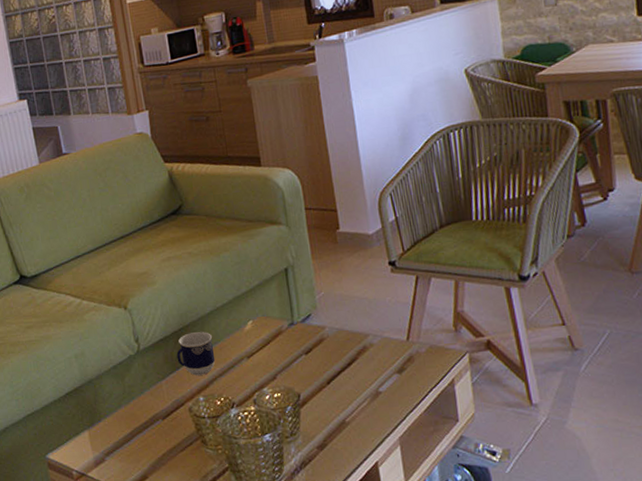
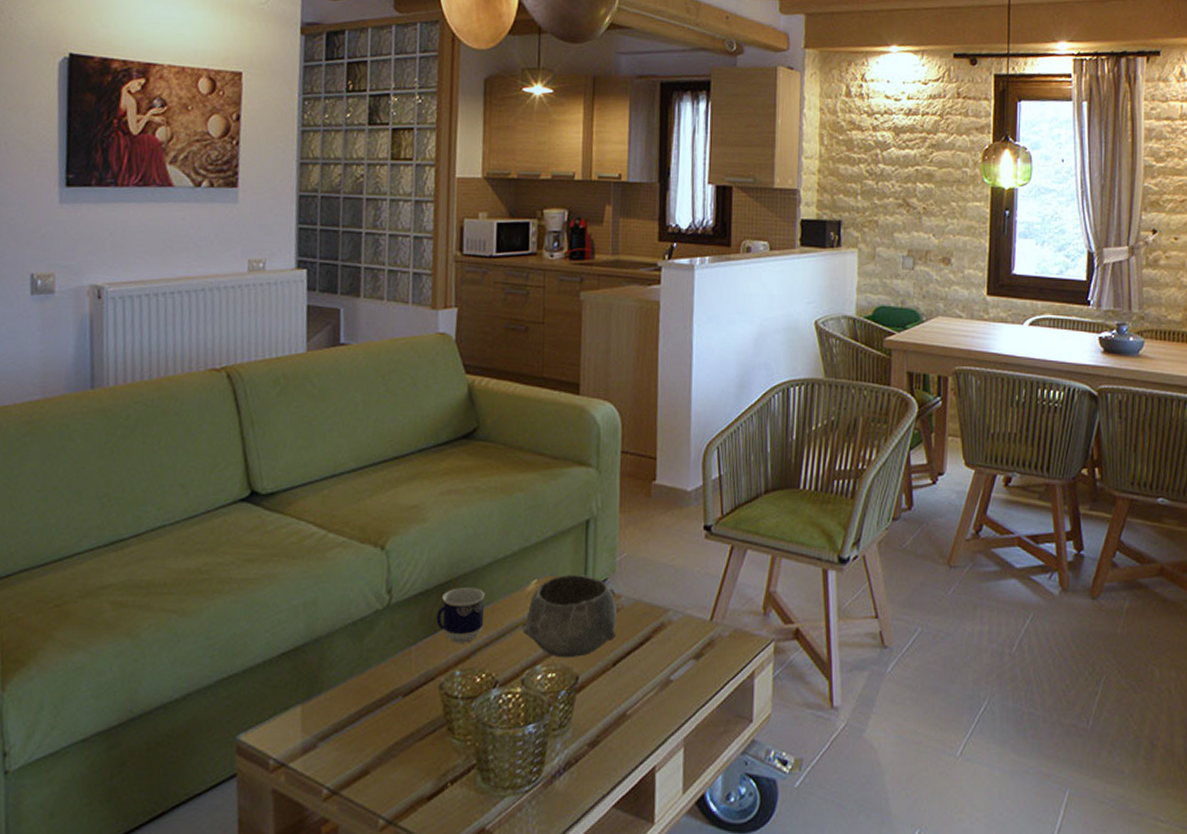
bowl: none [247,313,327,381] -> present [522,575,618,659]

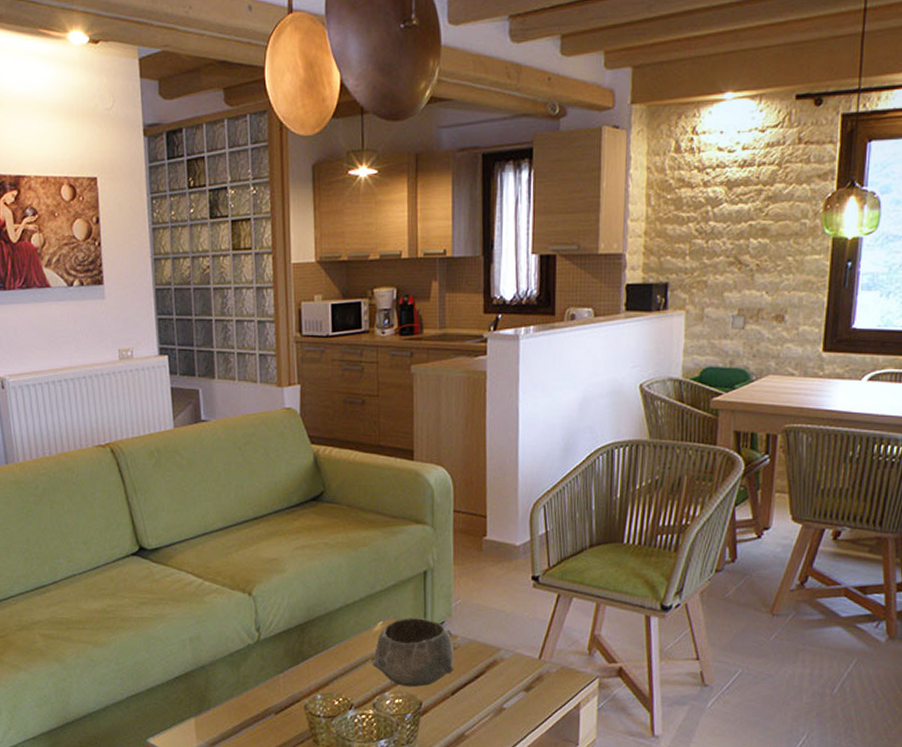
cup: present [436,588,486,643] -> none [298,627,339,673]

